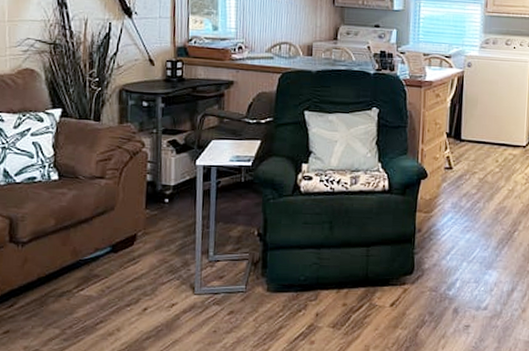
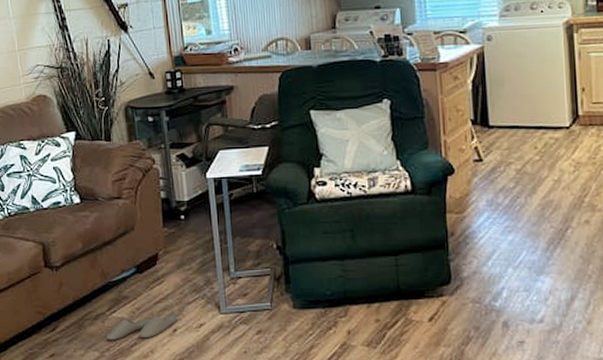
slippers: none [69,293,149,319] -> present [105,314,178,341]

